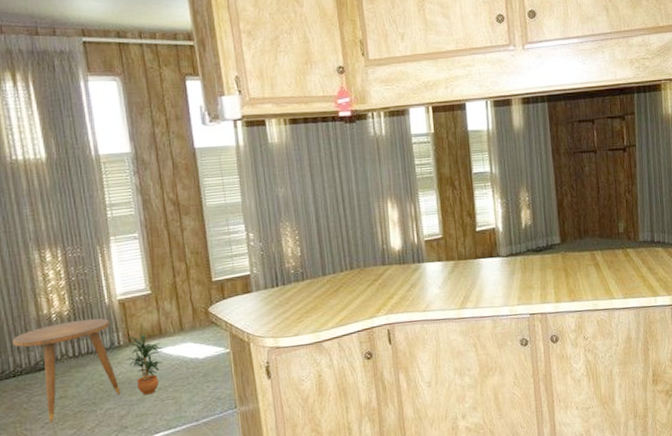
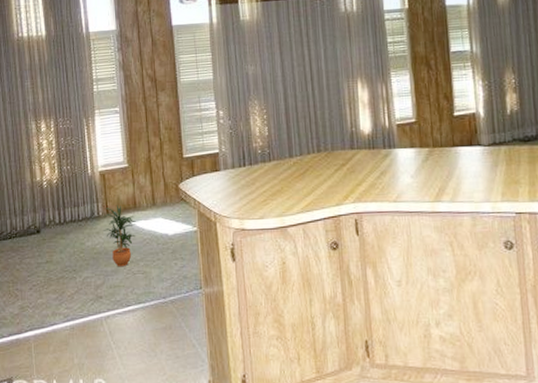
side table: present [12,318,121,423] -> none [10,187,98,286]

